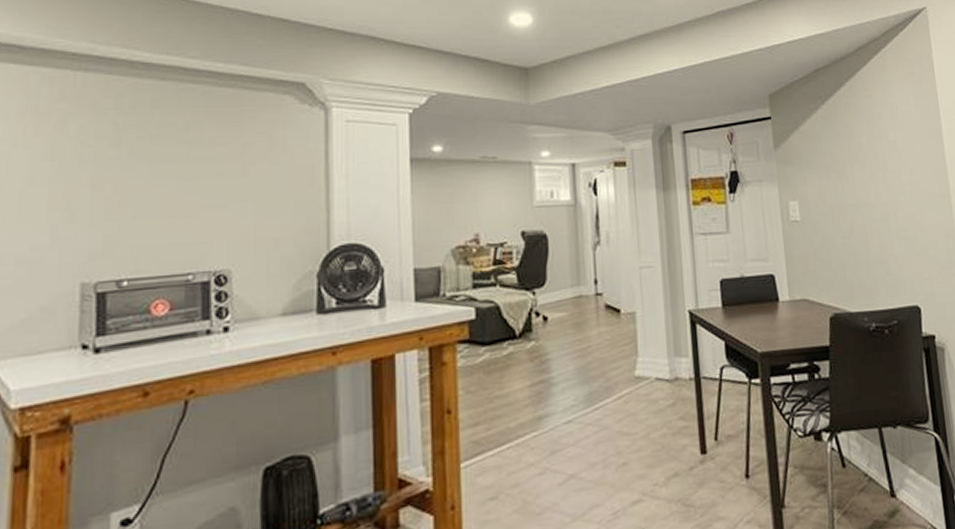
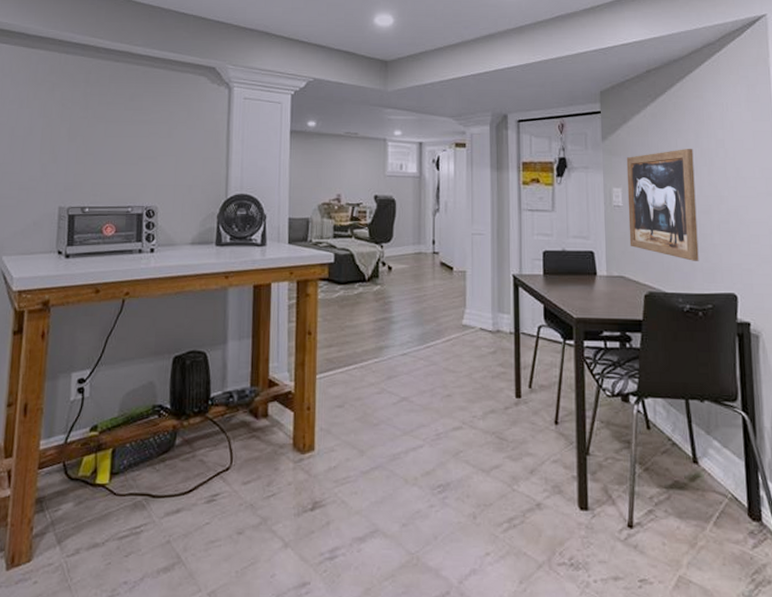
wall art: none [800,153,881,275] -> present [626,149,699,261]

